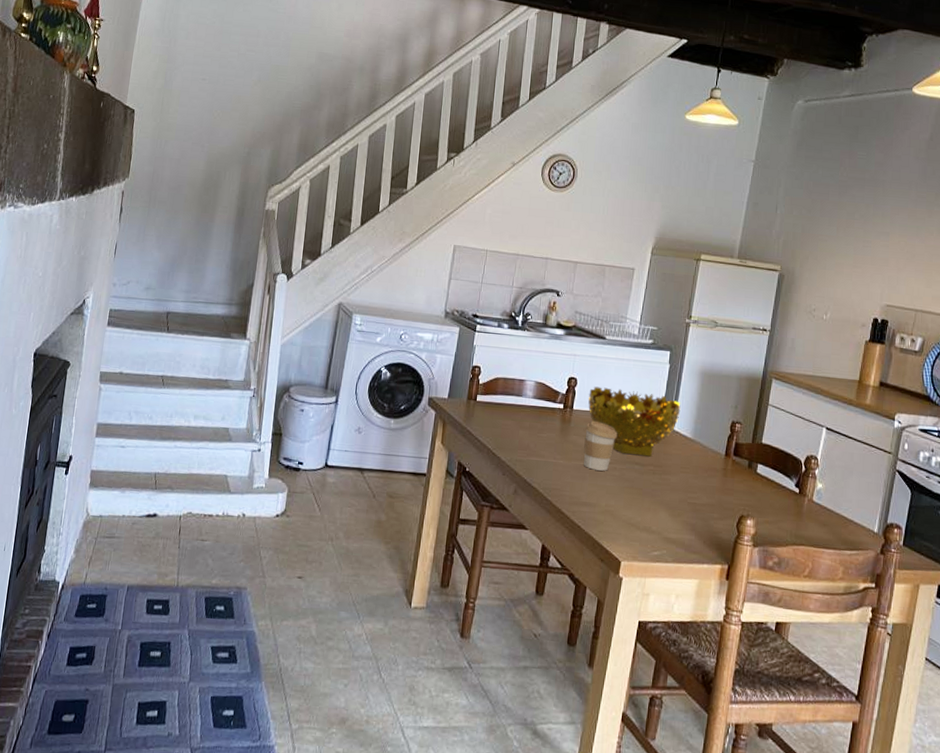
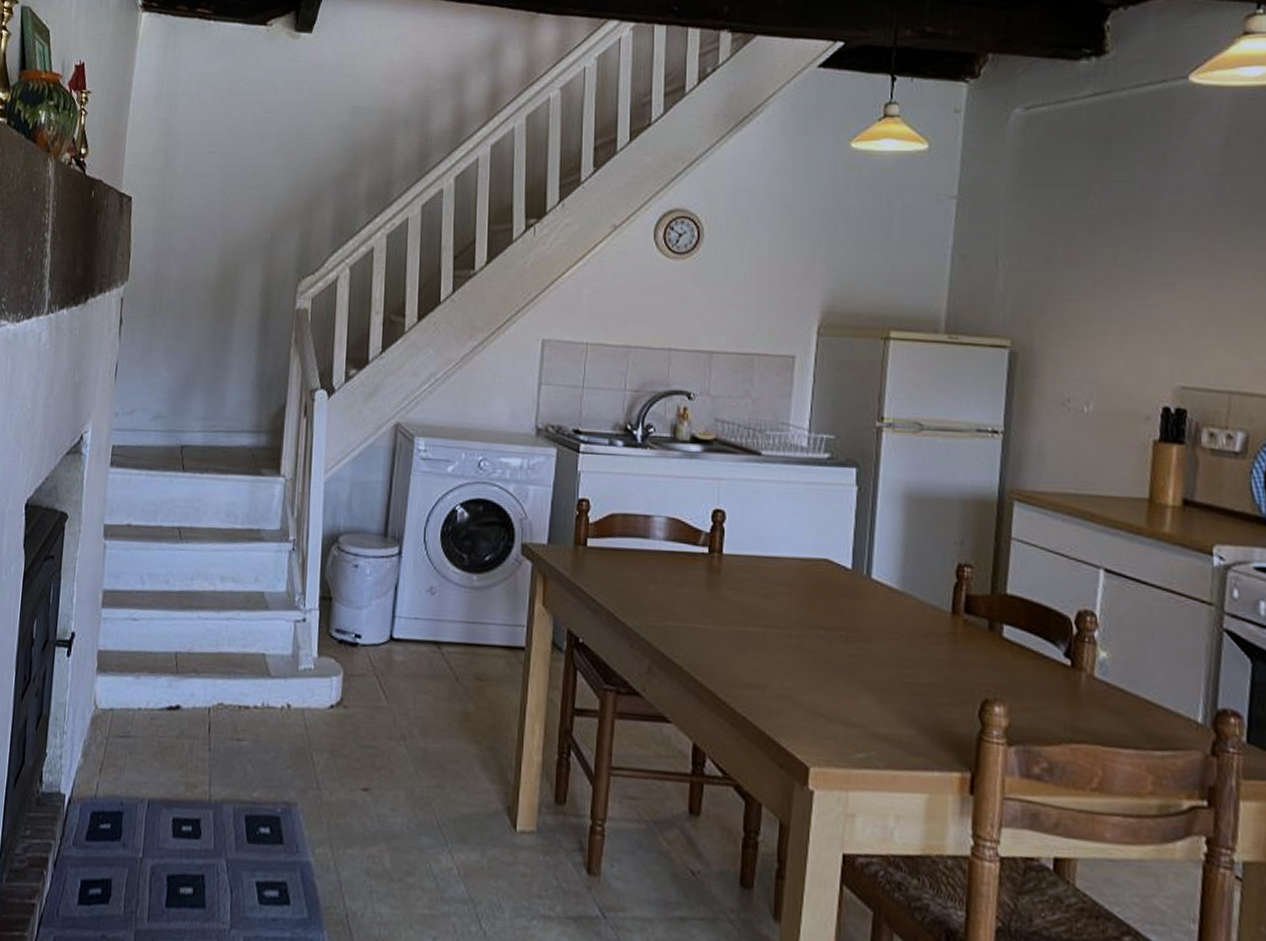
coffee cup: present [584,421,617,471] -> none [742,570,788,639]
decorative bowl: present [588,386,681,457] -> none [744,521,879,617]

